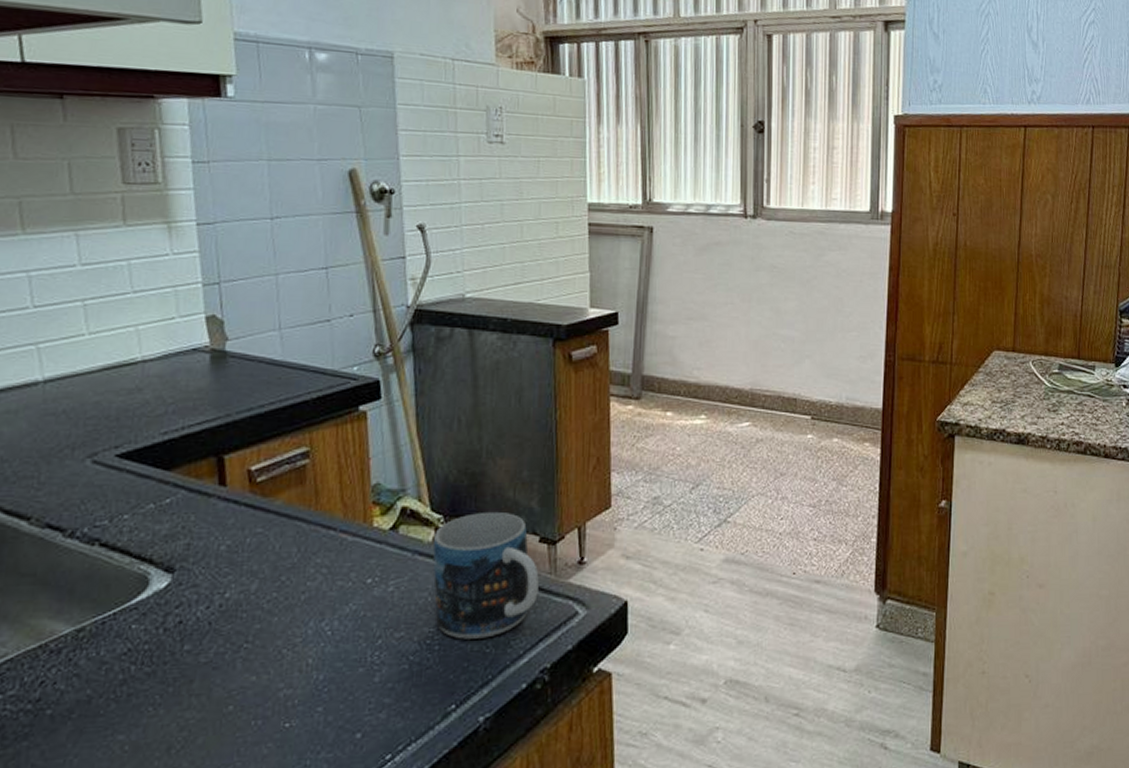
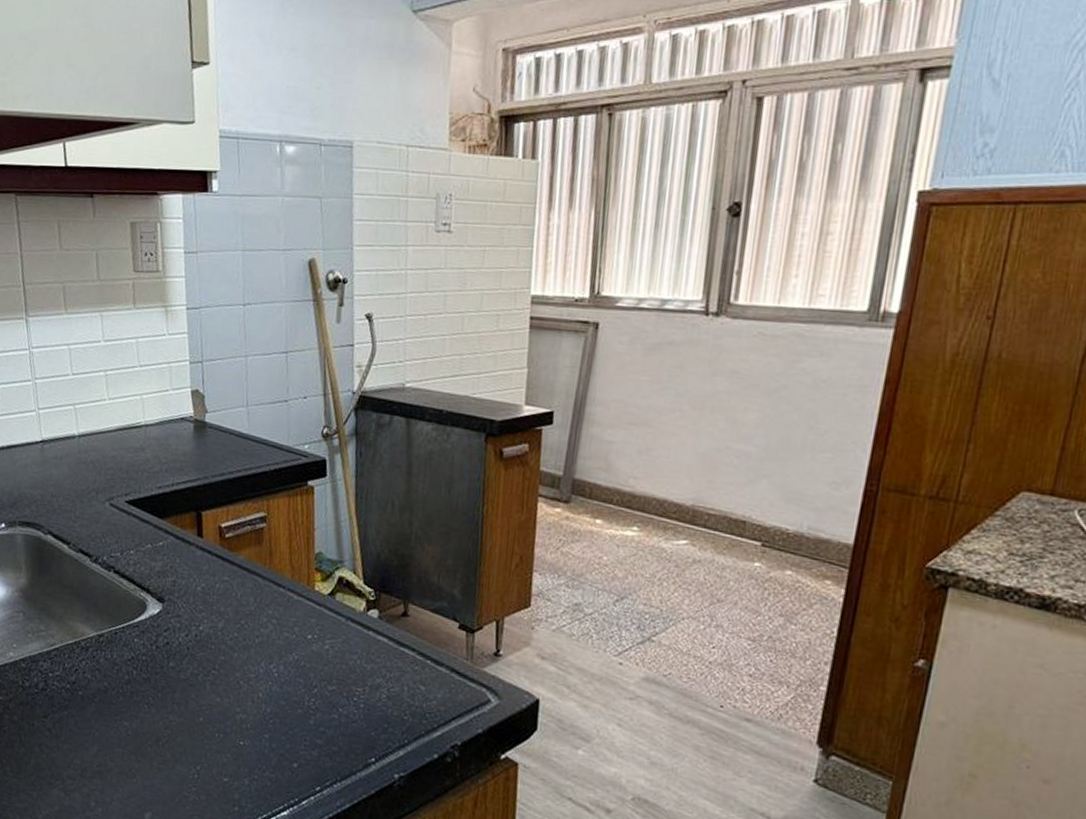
mug: present [433,511,539,639] -> none [362,592,456,707]

